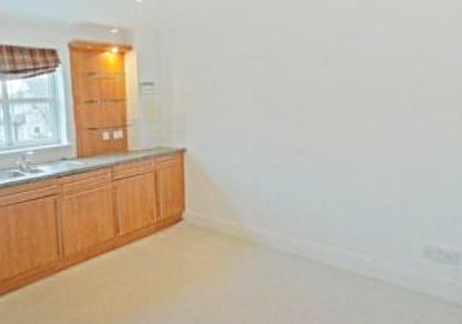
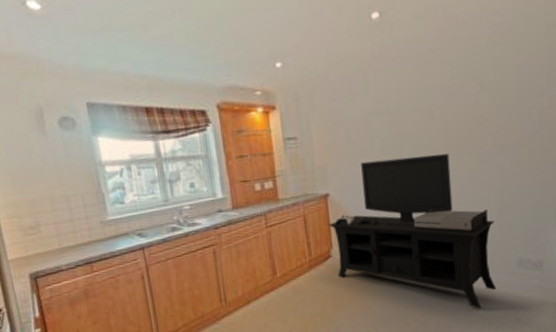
media console: none [182,109,397,301] -> present [328,154,497,309]

